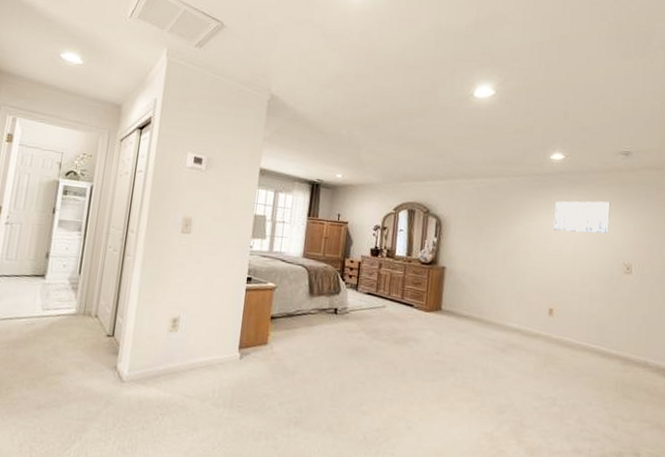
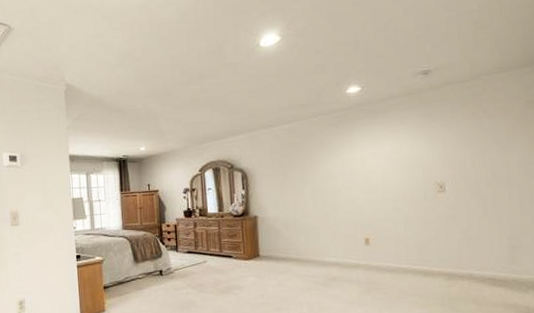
wall art: present [553,201,611,234] -> none [357,125,416,163]

